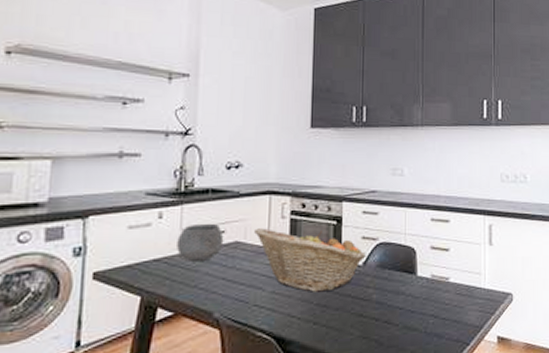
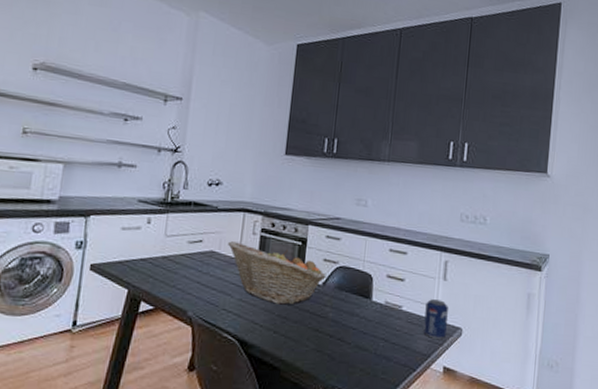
bowl: present [177,223,224,261] -> none [160,231,202,265]
beverage can: none [473,266,497,308] -> present [423,299,448,339]

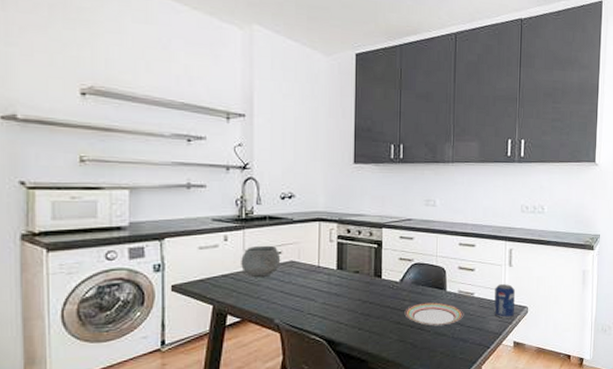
bowl: none [160,231,202,265] -> present [241,245,281,277]
fruit basket: present [228,241,326,305] -> none [307,250,403,304]
plate: none [324,310,390,339] -> present [404,302,464,327]

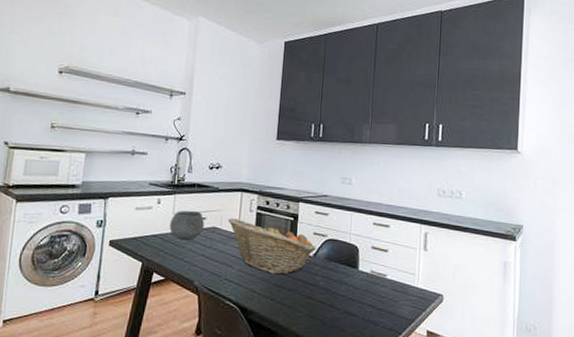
fruit basket: none [307,250,403,304] -> present [228,218,316,275]
plate: present [404,302,464,327] -> none [316,279,376,306]
beverage can: present [494,284,515,318] -> none [407,268,429,305]

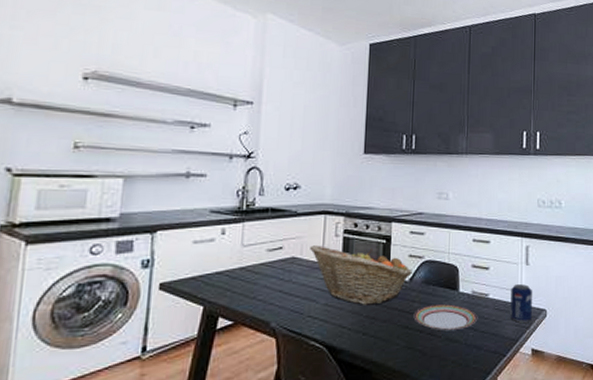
bowl: present [169,210,205,240] -> none [238,239,282,275]
plate: none [316,279,376,306] -> present [413,304,478,331]
beverage can: none [407,268,429,305] -> present [510,284,532,323]

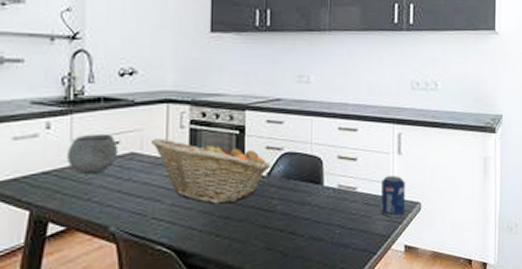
bowl: none [238,239,282,275] -> present [67,133,119,174]
plate: present [413,304,478,331] -> none [272,200,345,230]

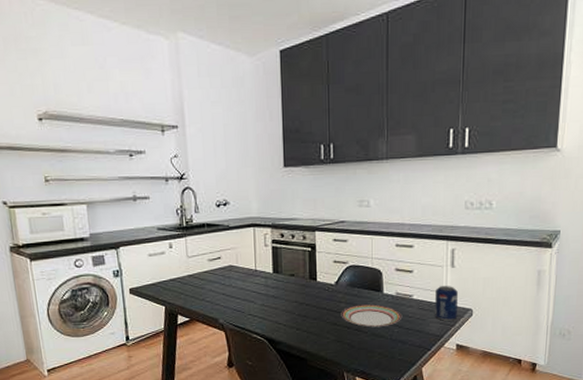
bowl: present [67,133,119,174] -> none [185,251,221,281]
fruit basket: present [151,138,270,204] -> none [244,255,338,305]
plate: none [272,200,345,230] -> present [341,304,403,328]

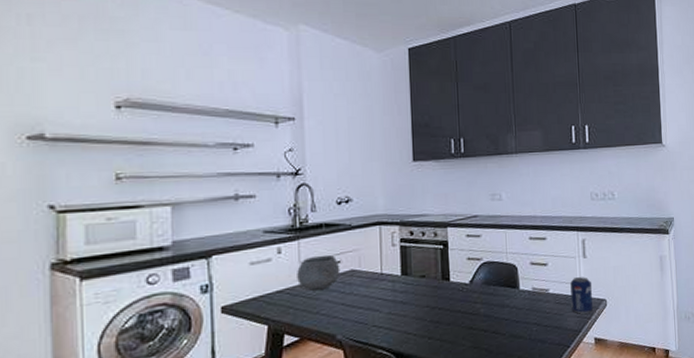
bowl: none [185,251,221,281] -> present [297,254,341,291]
plate: present [341,304,403,328] -> none [476,302,540,329]

